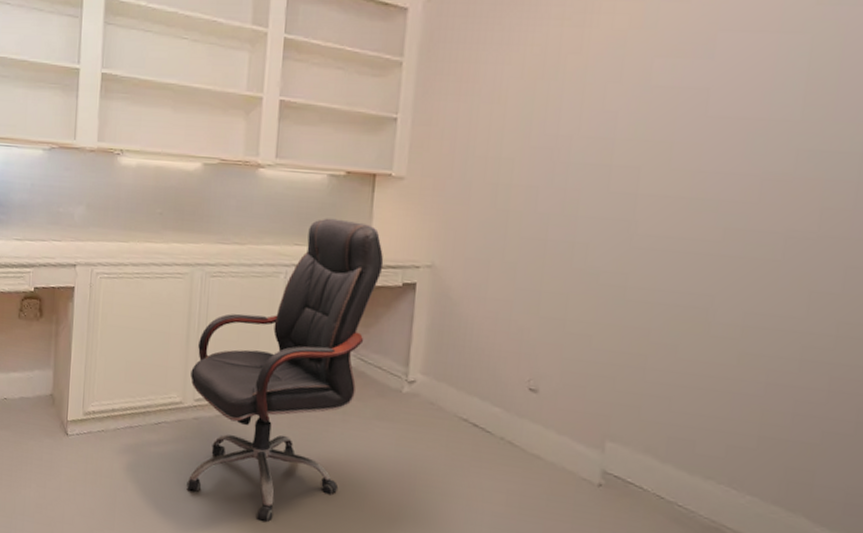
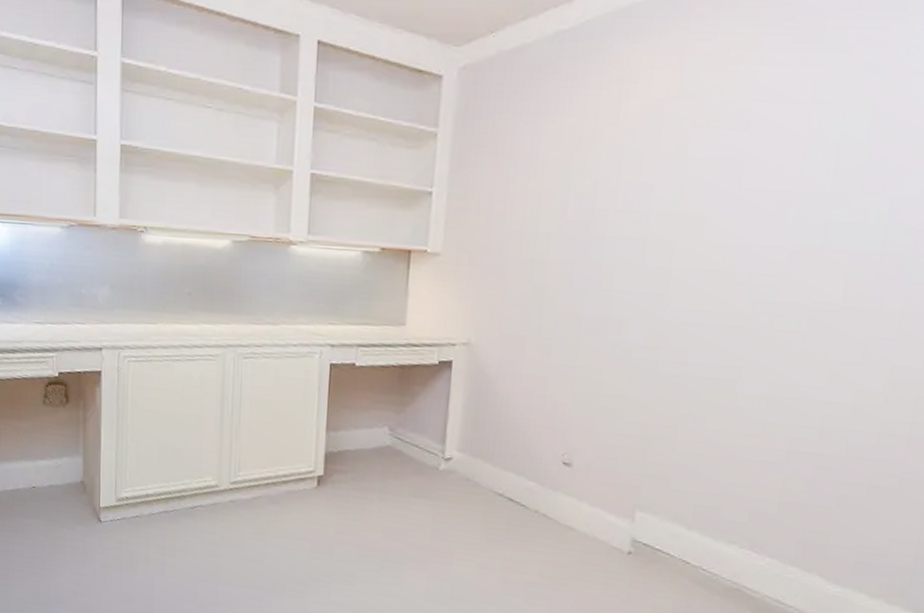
office chair: present [186,218,384,522] -> none [225,296,420,600]

